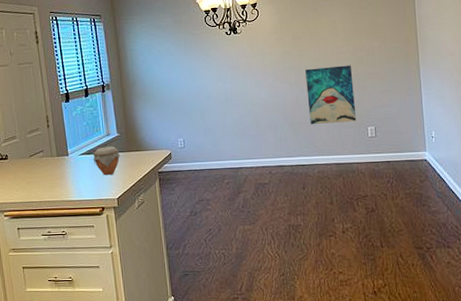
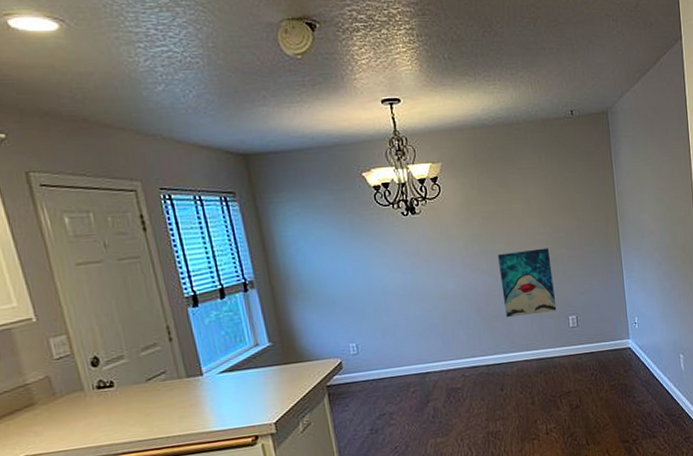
jar: present [92,146,121,176] -> none [237,358,276,397]

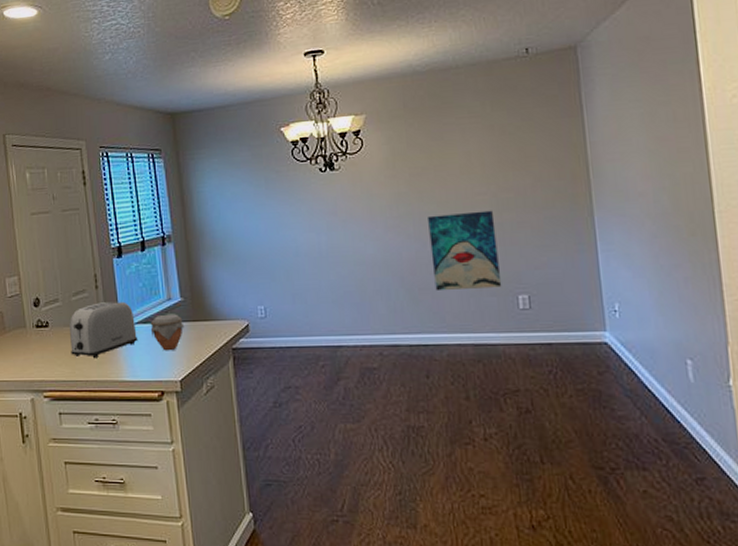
toaster: none [140,352,225,414] -> present [69,301,138,359]
jar: none [237,358,276,397] -> present [150,314,185,351]

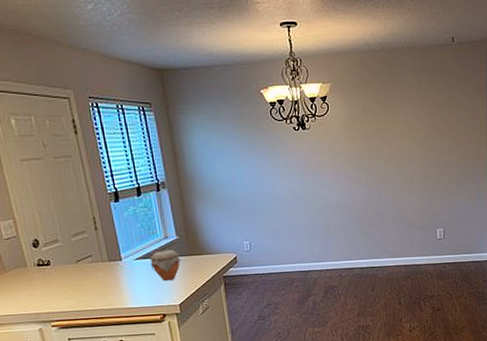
toaster: present [69,301,138,359] -> none [71,241,140,291]
wall art: present [428,210,502,292] -> none [377,166,427,227]

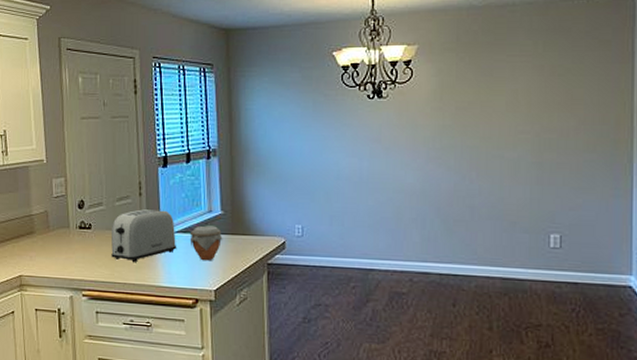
toaster: none [71,241,140,291] -> present [111,209,177,263]

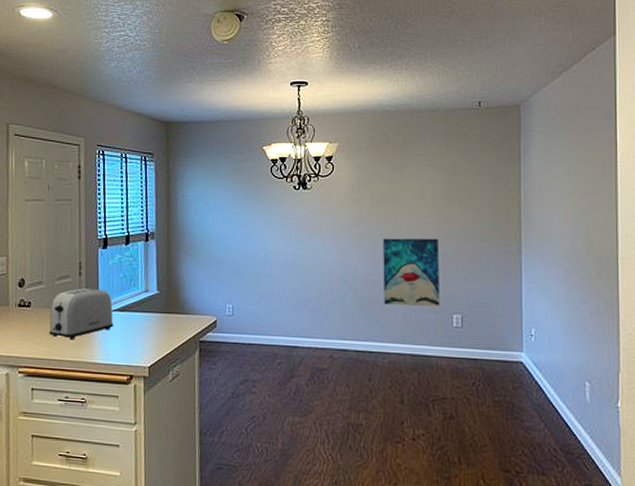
jar: present [189,225,223,261] -> none [126,304,158,339]
wall art: none [469,149,536,225] -> present [383,238,440,306]

